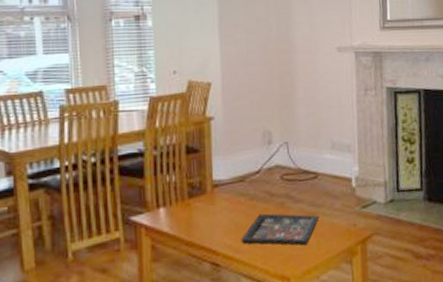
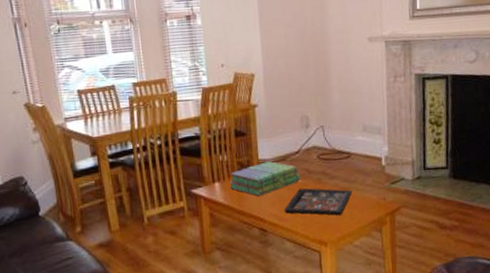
stack of books: none [176,182,262,224] -> present [228,161,301,196]

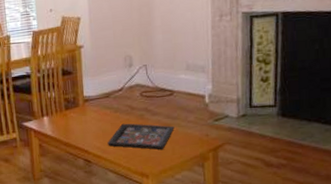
stack of books: present [228,161,301,196] -> none [56,98,124,130]

